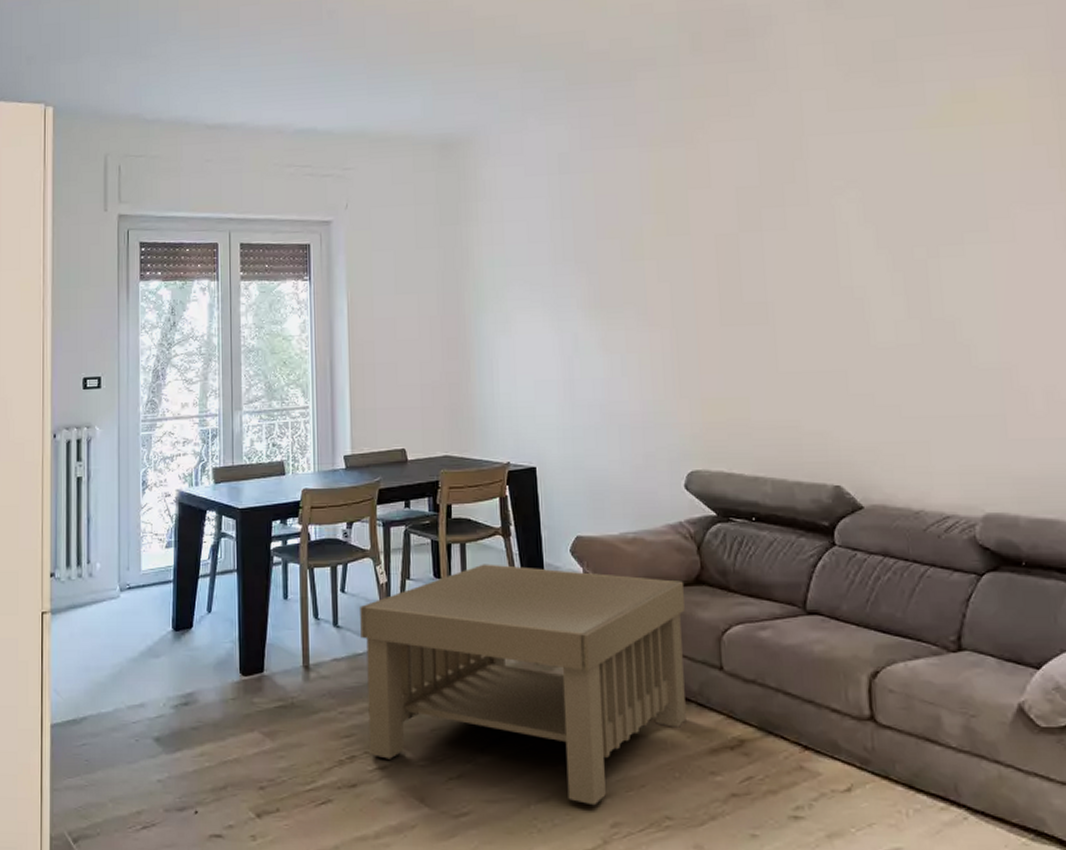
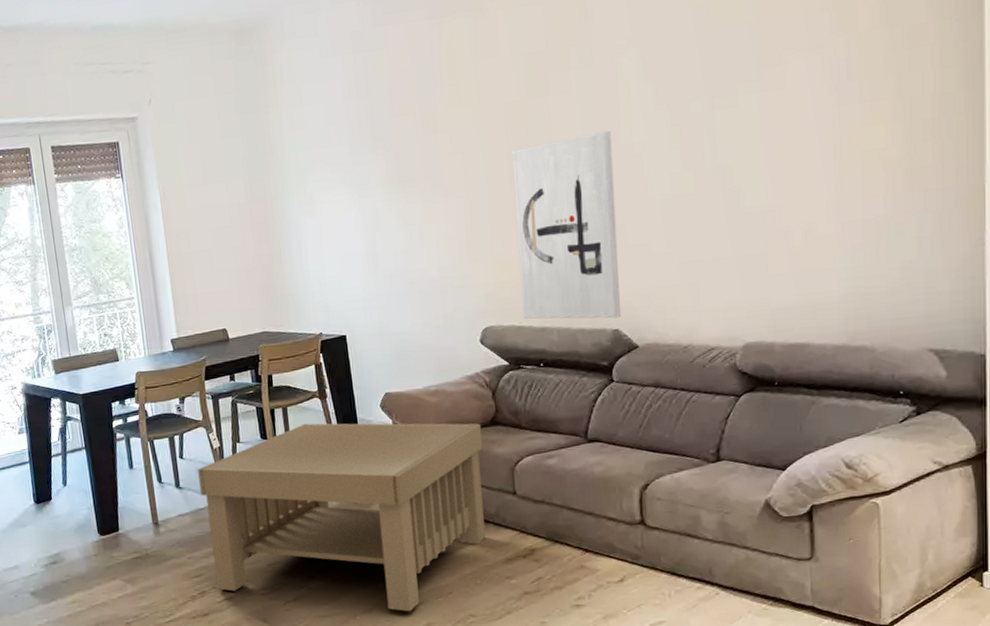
wall art: none [722,271,844,473] -> present [511,130,622,319]

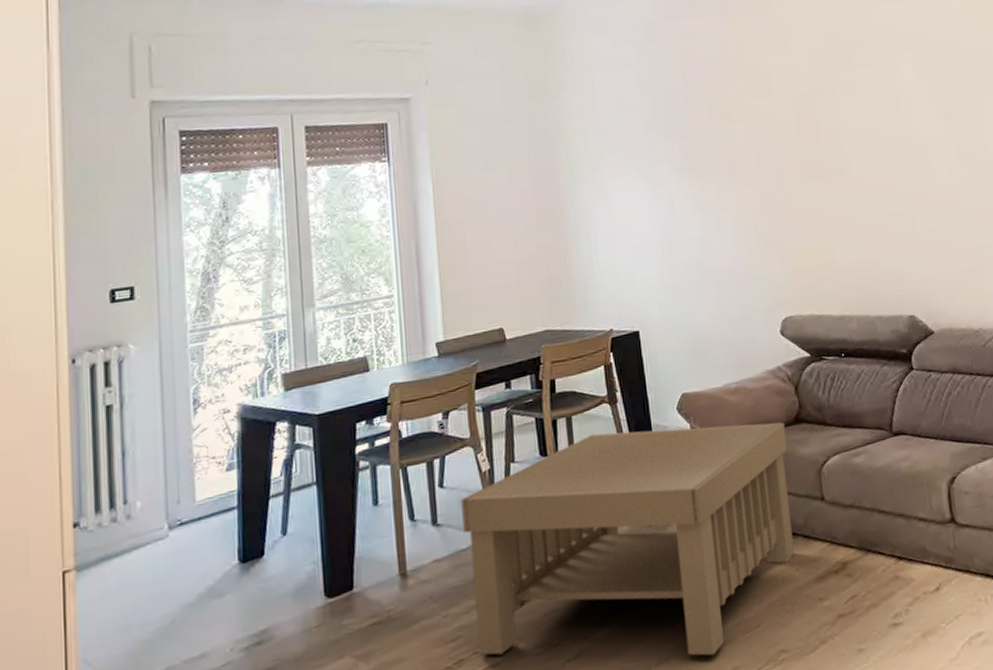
wall art: present [511,130,622,319] -> none [803,124,916,308]

